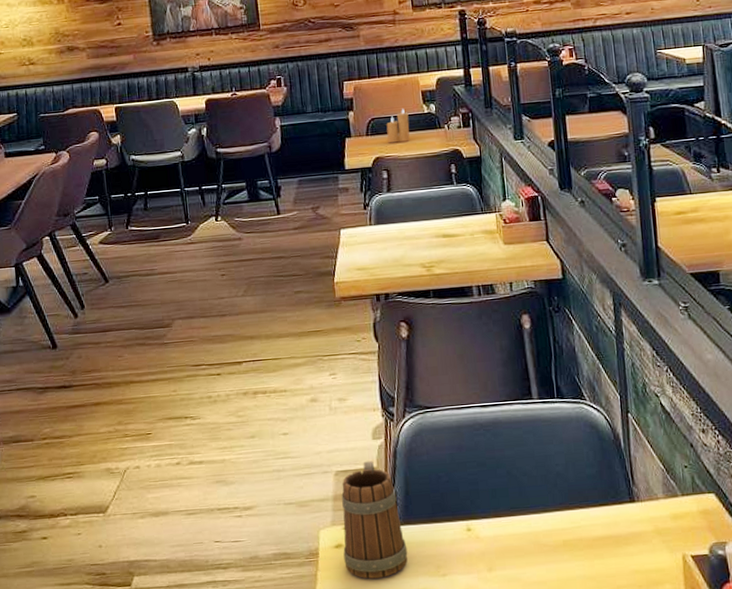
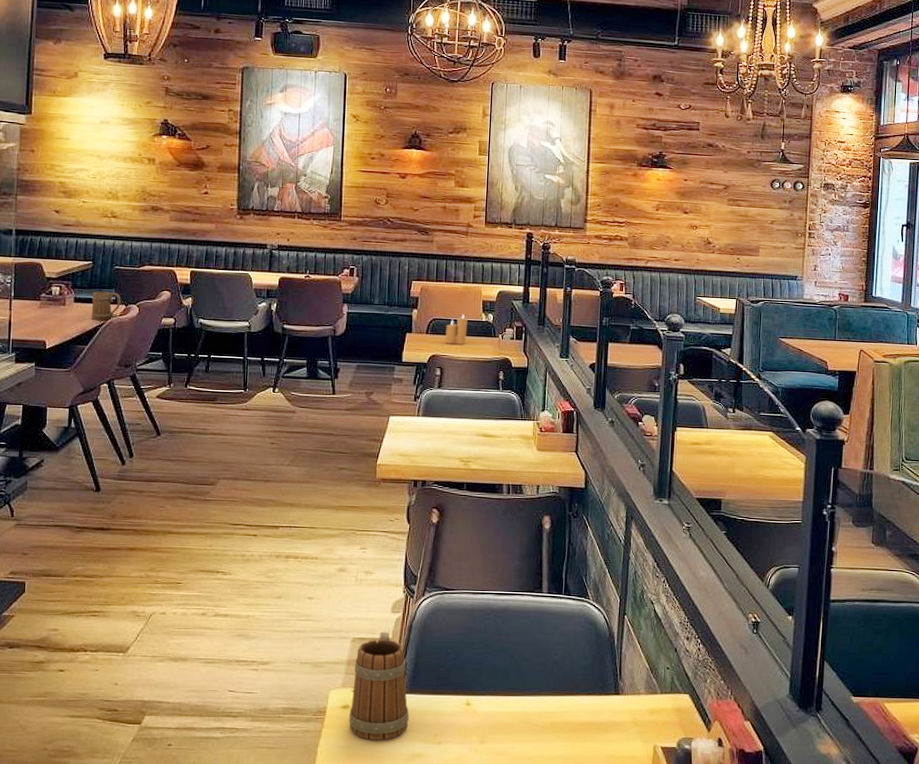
beer mug: none [21,141,51,173] -> present [91,291,121,321]

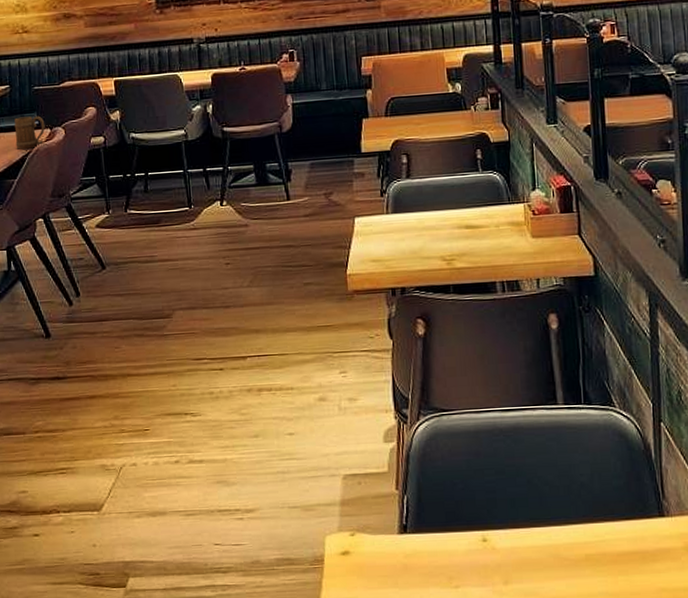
beer mug: present [349,632,409,740] -> none [349,465,419,588]
candle: present [445,314,468,345] -> none [407,88,433,125]

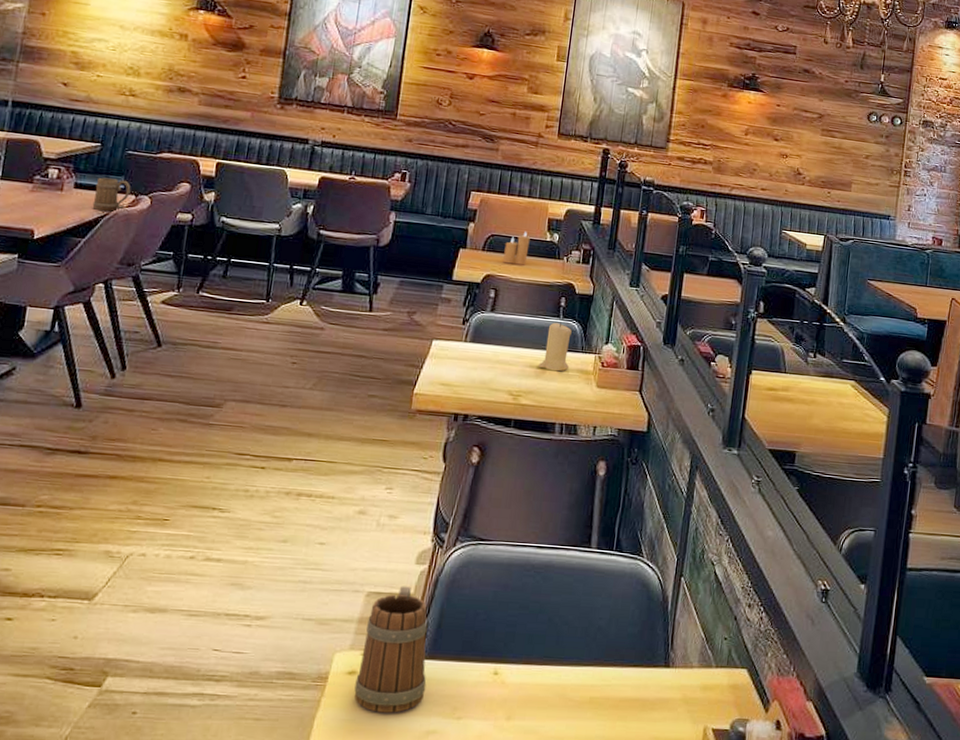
beer mug: none [349,465,419,588] -> present [354,586,428,713]
candle: none [407,88,433,125] -> present [503,232,531,265]
candle: none [466,176,498,229] -> present [538,322,572,372]

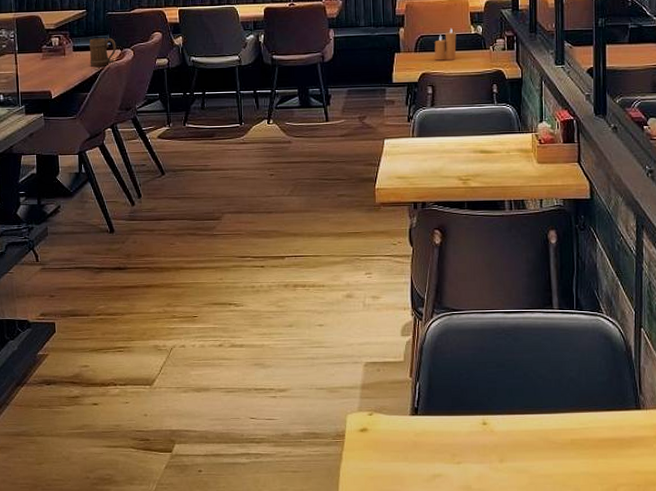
beer mug: present [354,586,428,713] -> none [367,355,427,461]
candle: present [538,322,572,372] -> none [481,107,509,154]

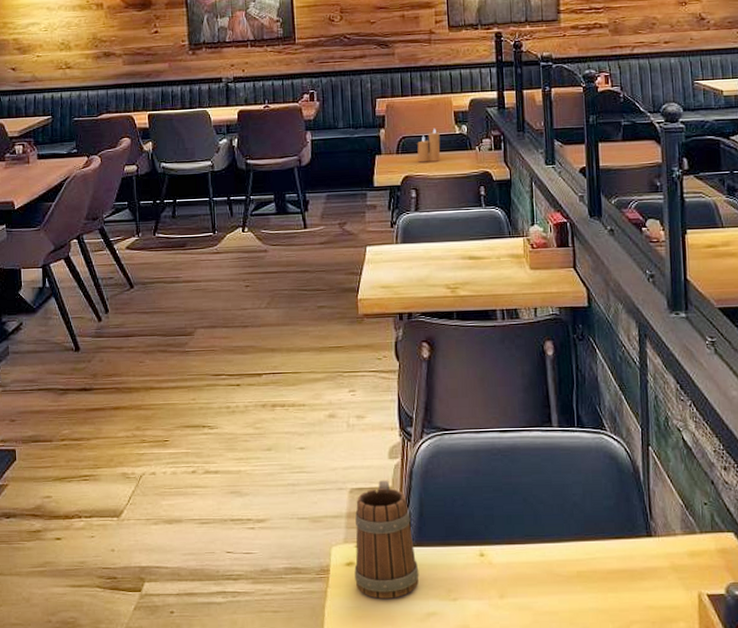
beer mug: present [89,38,117,67] -> none [54,144,83,175]
beer mug: none [367,355,427,461] -> present [354,480,419,599]

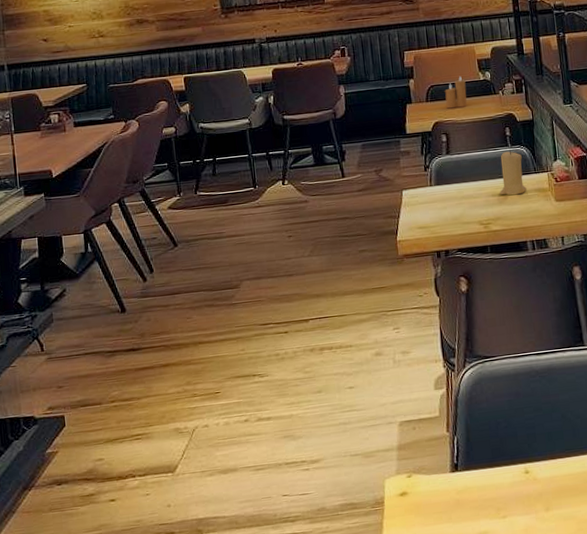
beer mug: present [354,480,419,599] -> none [405,410,470,525]
candle: none [469,211,499,260] -> present [499,150,527,196]

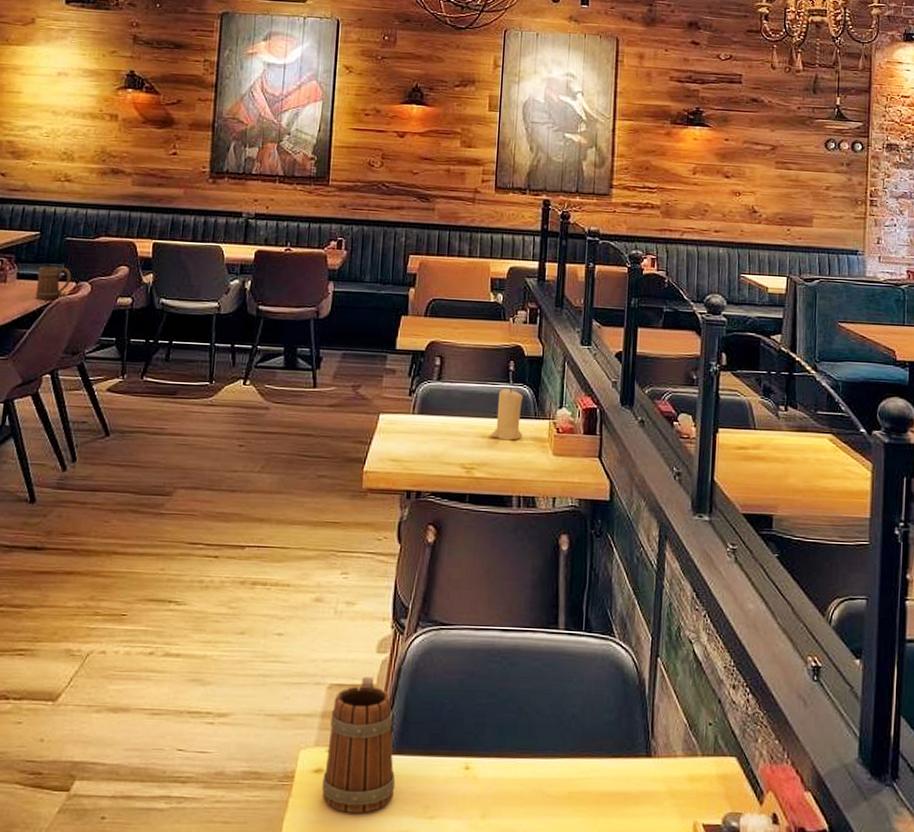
beer mug: none [90,110,120,141] -> present [35,266,72,300]
beer mug: none [405,410,470,525] -> present [322,676,396,813]
candle: present [445,76,467,109] -> none [447,294,474,329]

